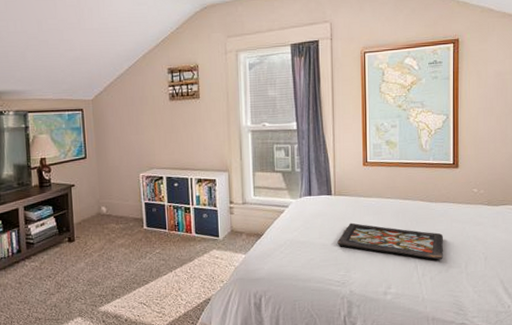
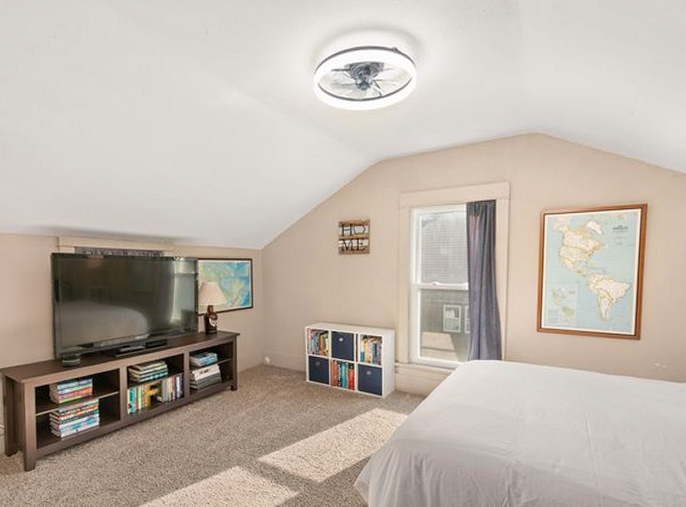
decorative tray: present [337,222,444,261] -> none [505,390,620,436]

